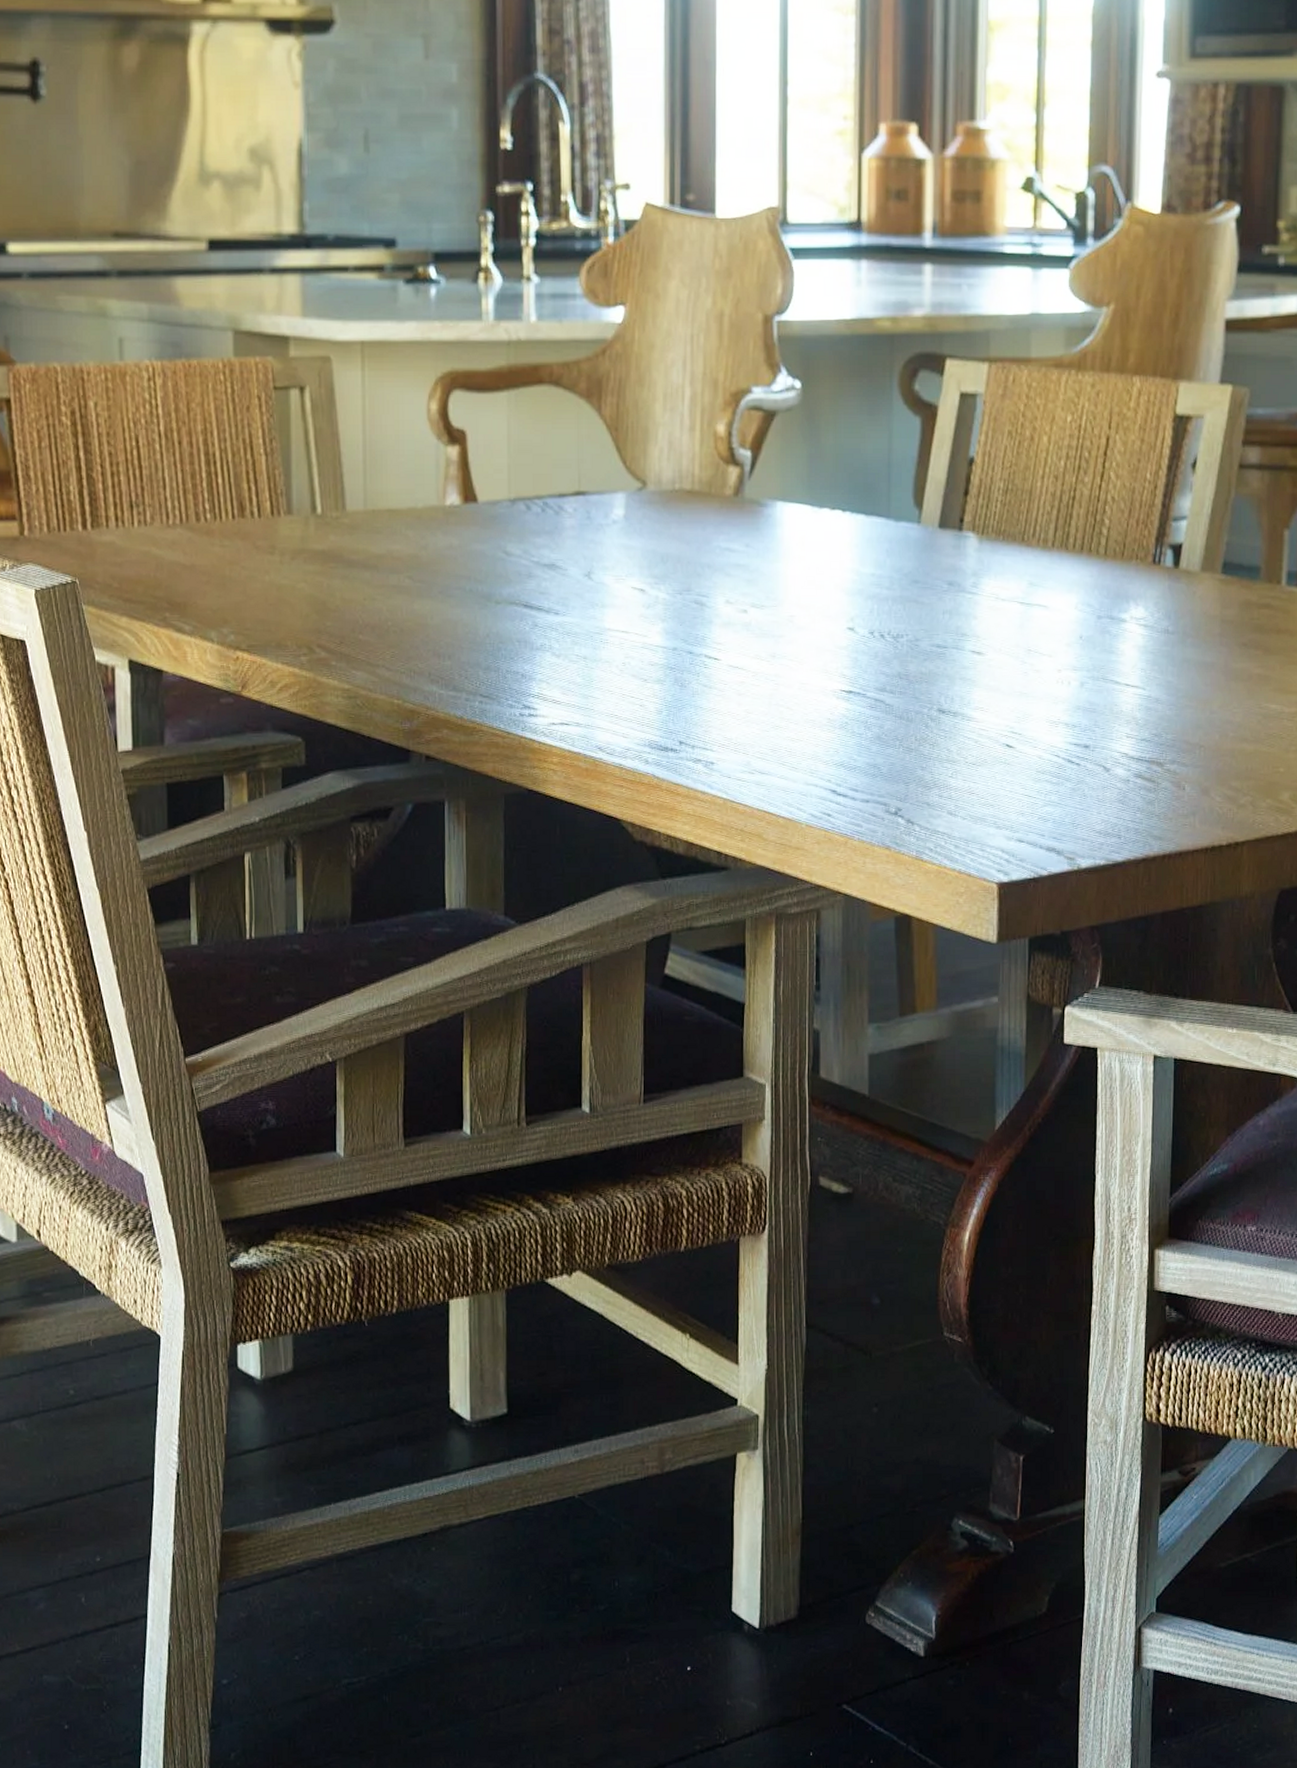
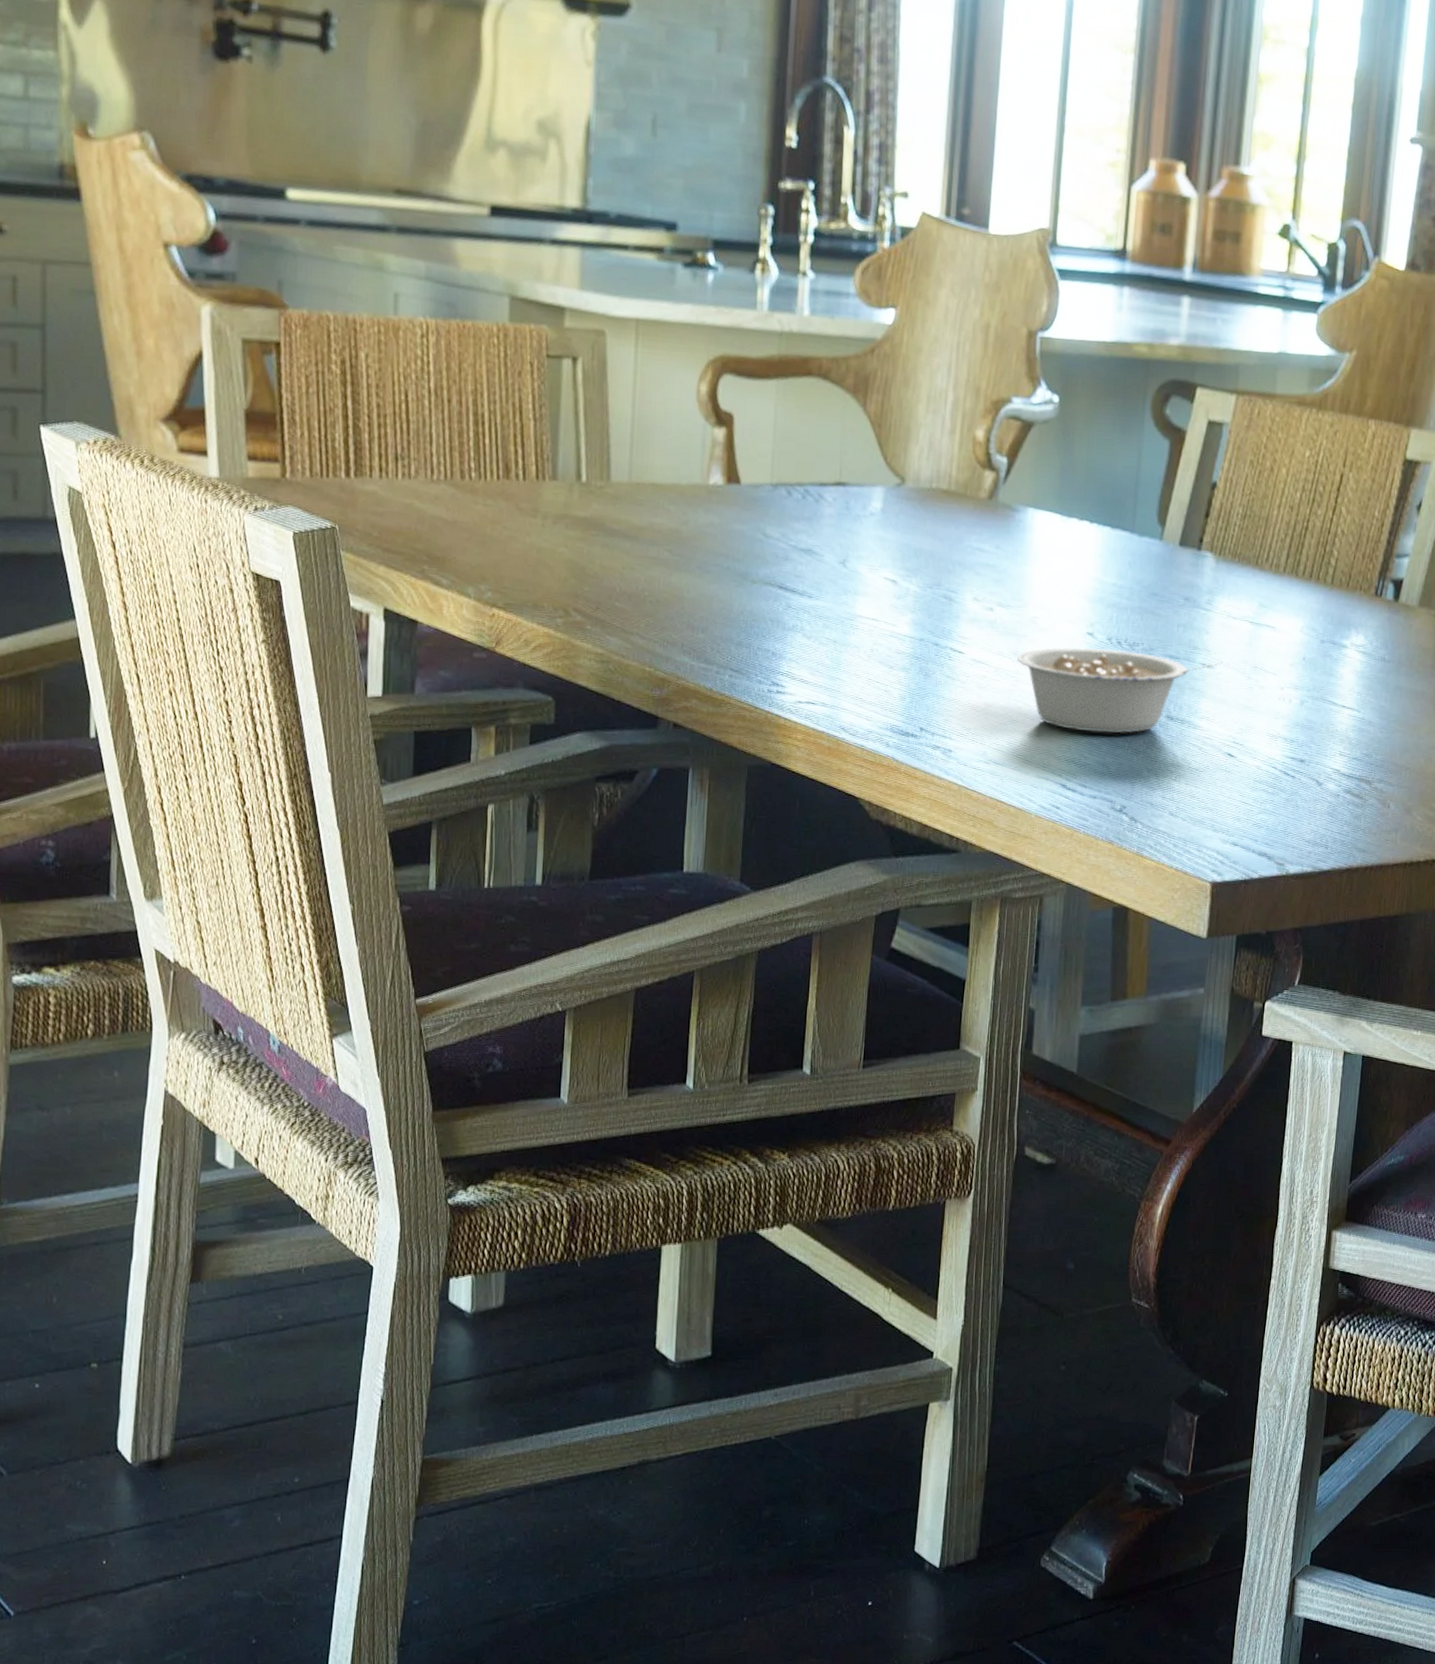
legume: none [776,643,993,732] -> present [1017,647,1222,734]

